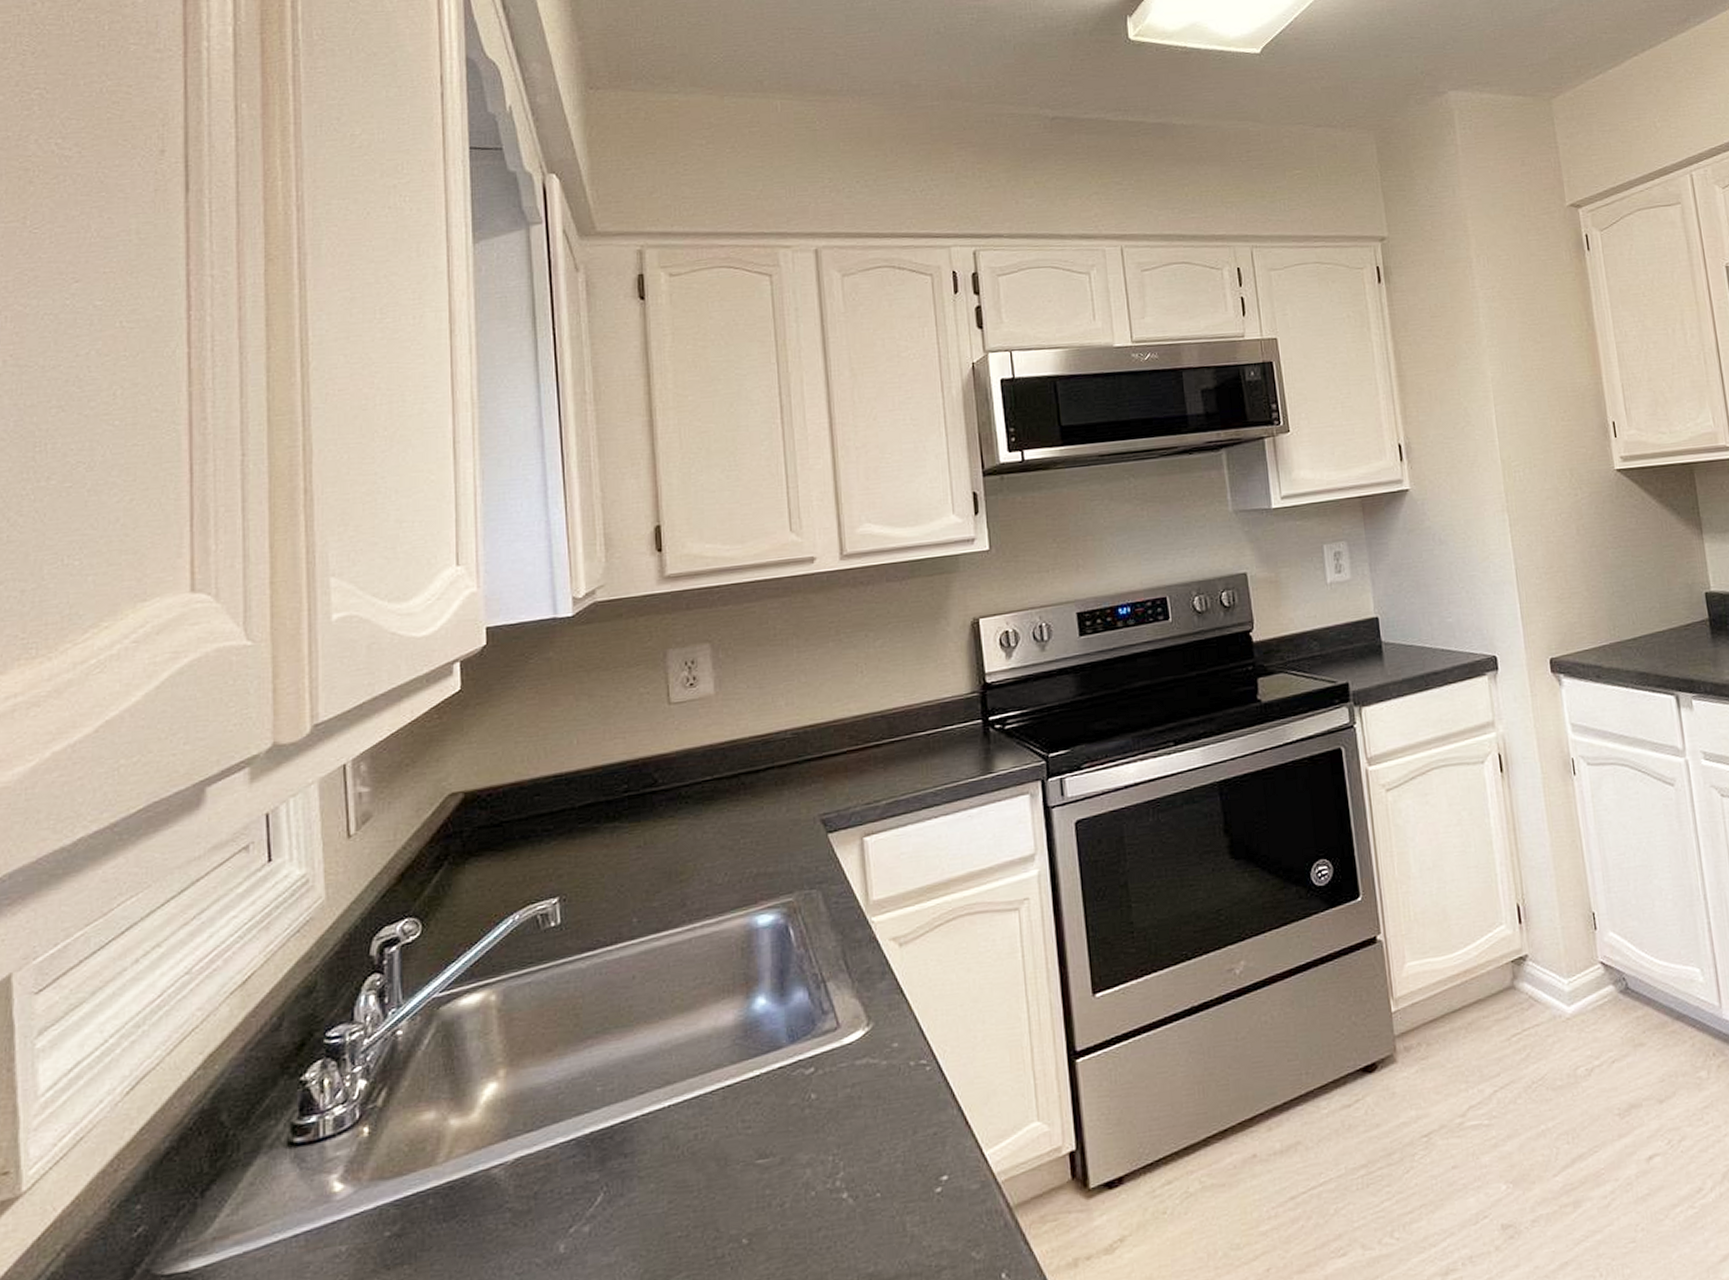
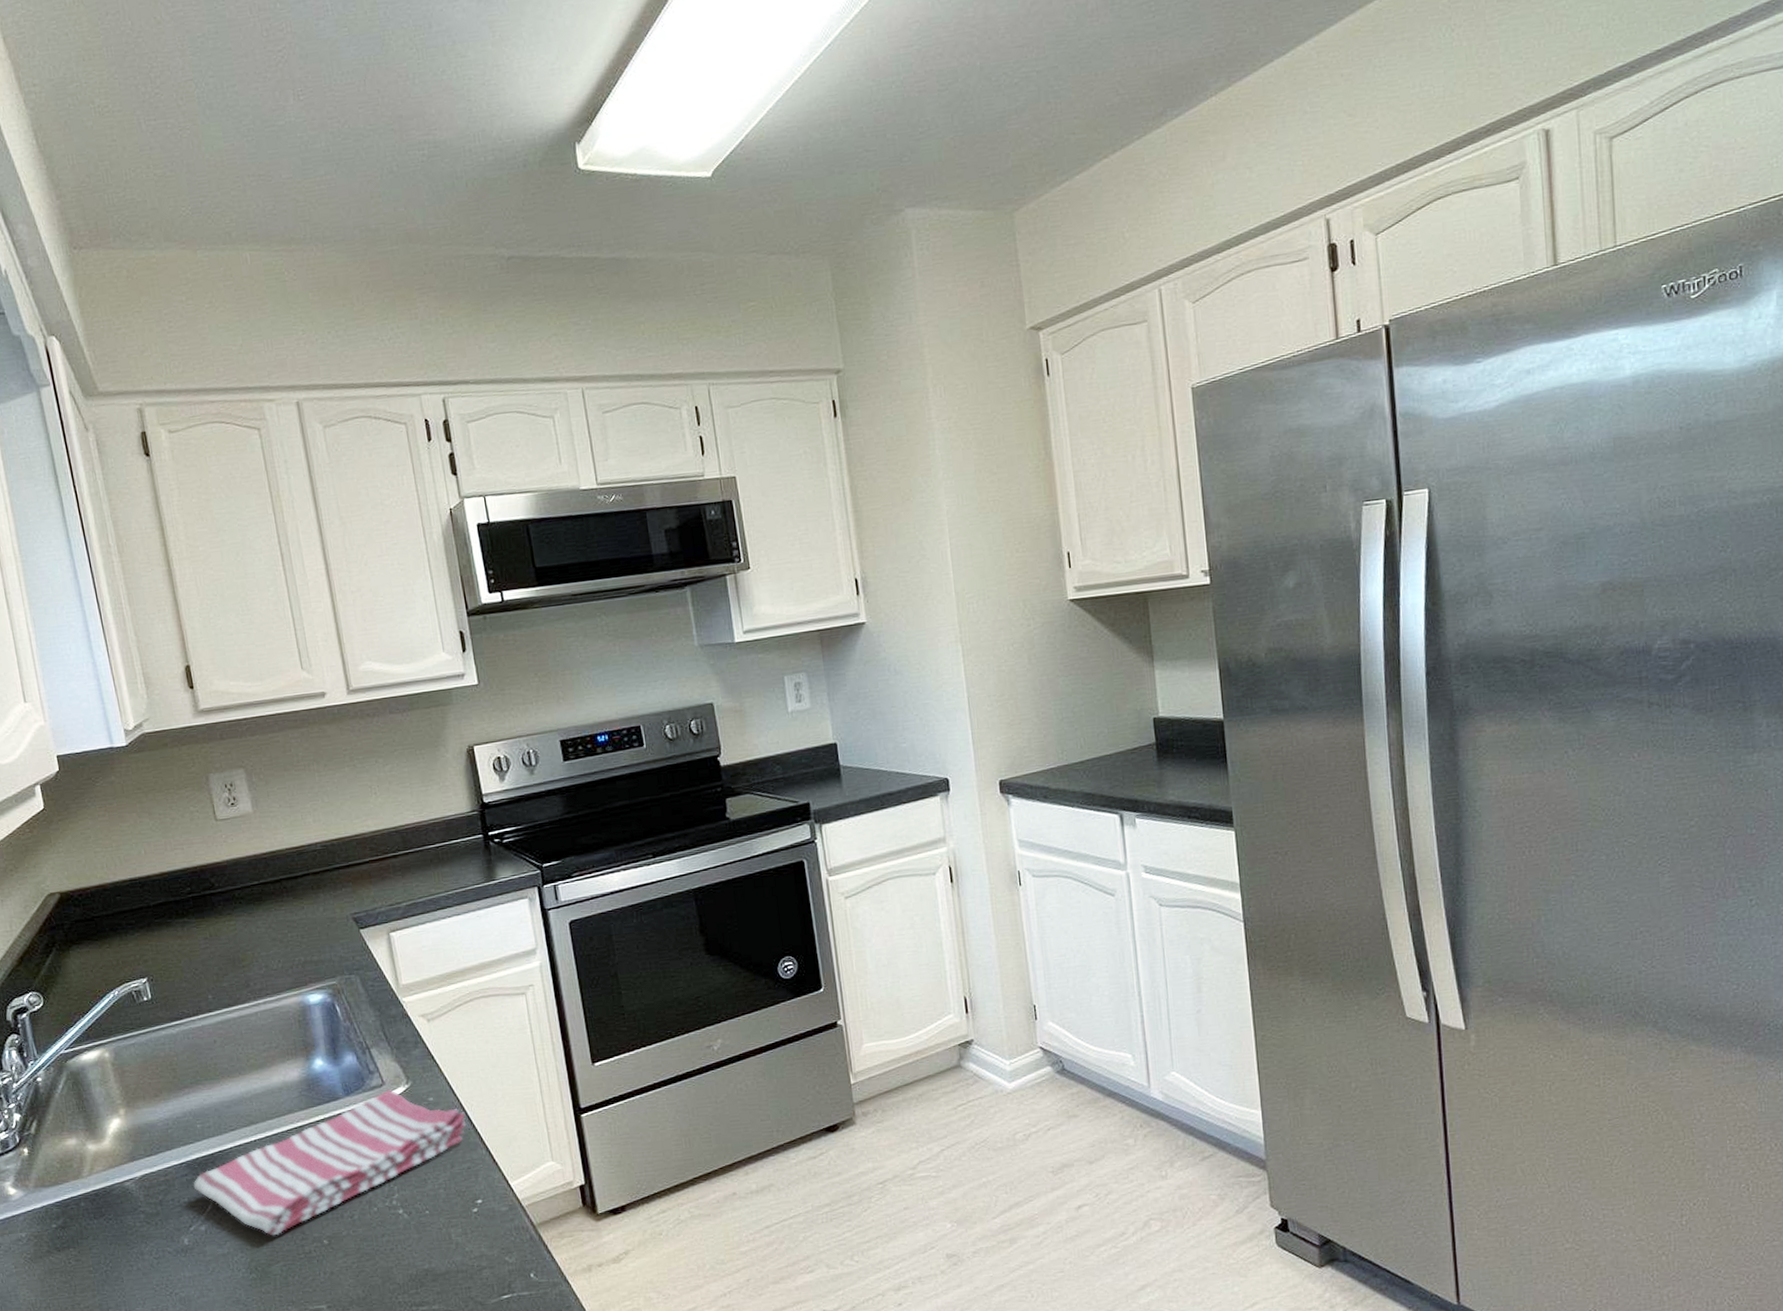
dish towel: none [581,1034,937,1236] -> present [193,1090,467,1236]

